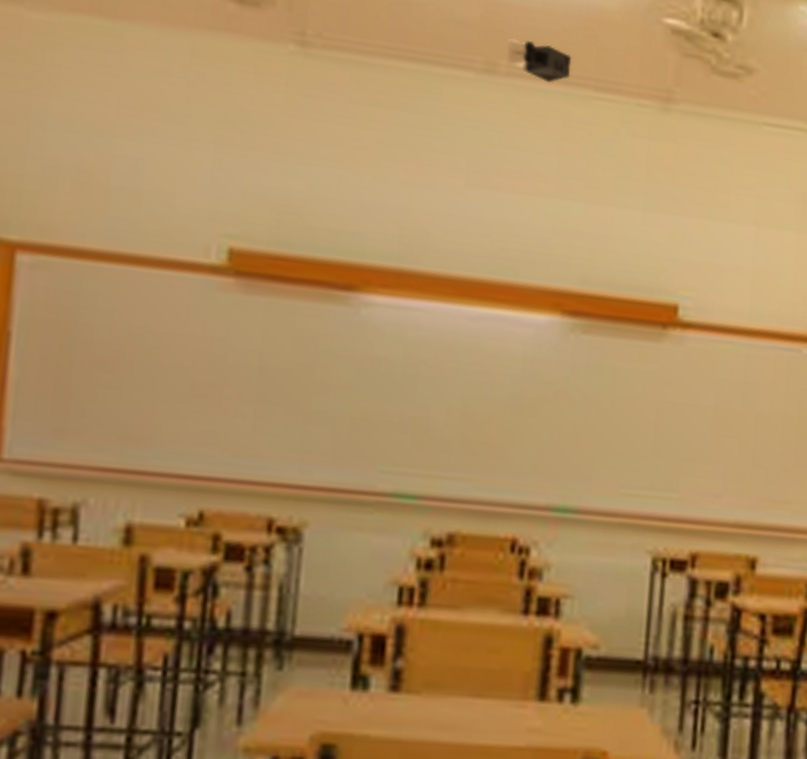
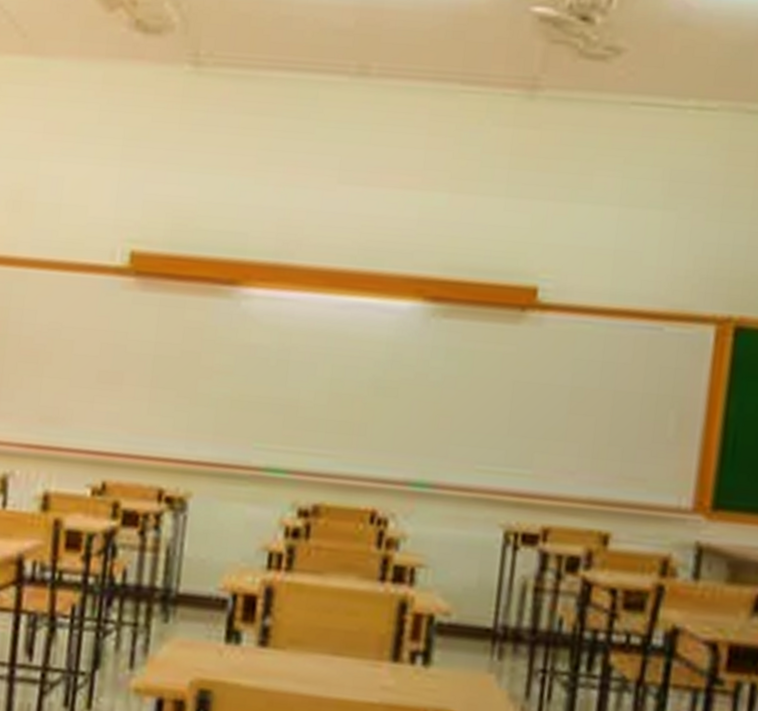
projector: present [506,37,572,83] -> none [378,40,441,80]

